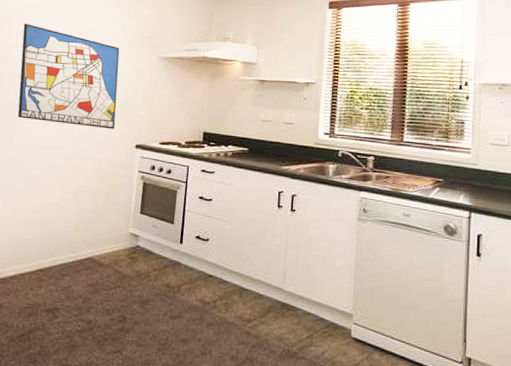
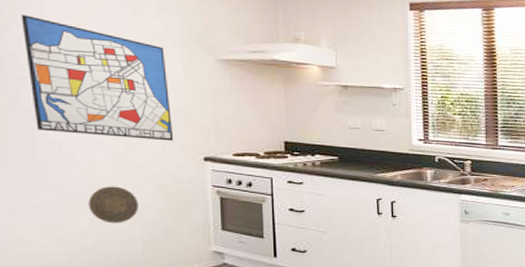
decorative plate: none [42,168,79,202] -> present [88,186,139,224]

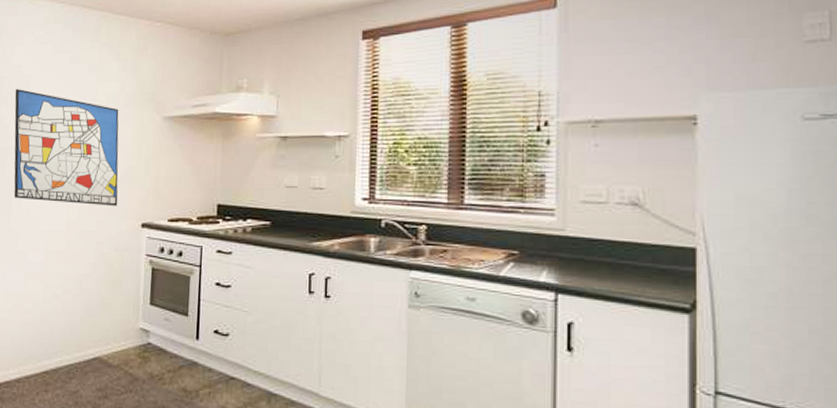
decorative plate: present [88,186,139,224] -> none [43,254,82,293]

